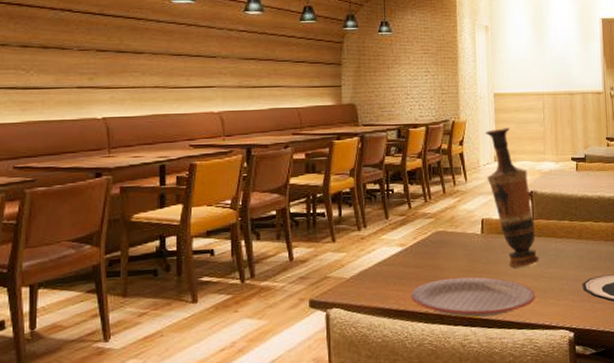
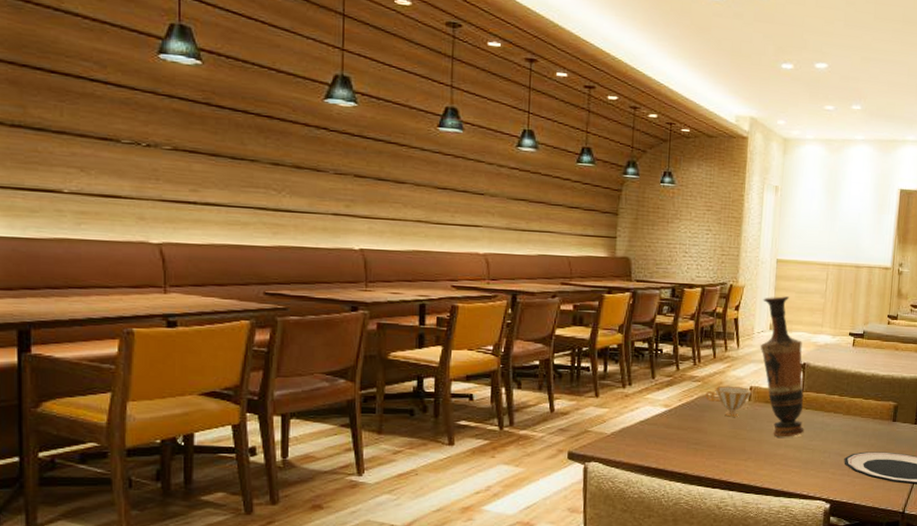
plate: present [411,277,536,318] -> none [671,442,797,483]
teacup: none [438,219,485,251] -> present [705,385,753,417]

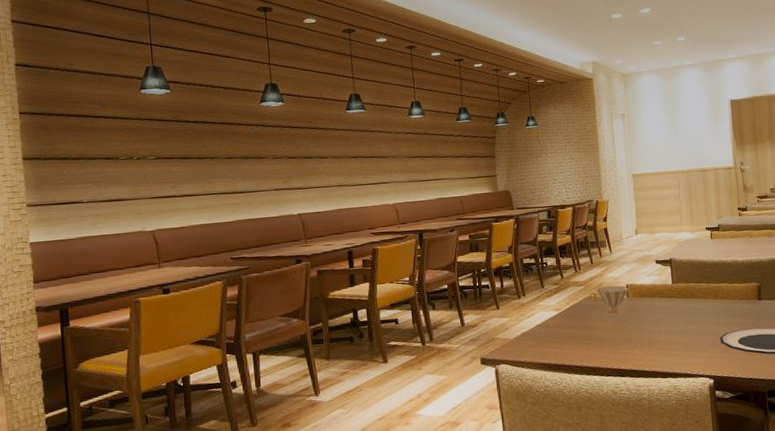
vase: present [760,296,804,437] -> none [626,204,680,326]

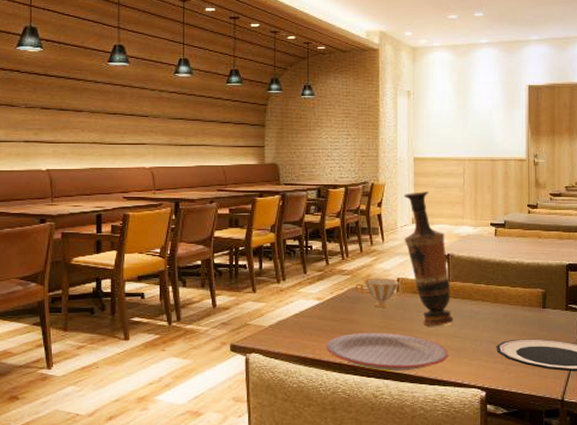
plate: none [567,334,678,369] -> present [326,332,449,371]
vase: none [626,204,680,326] -> present [403,191,454,326]

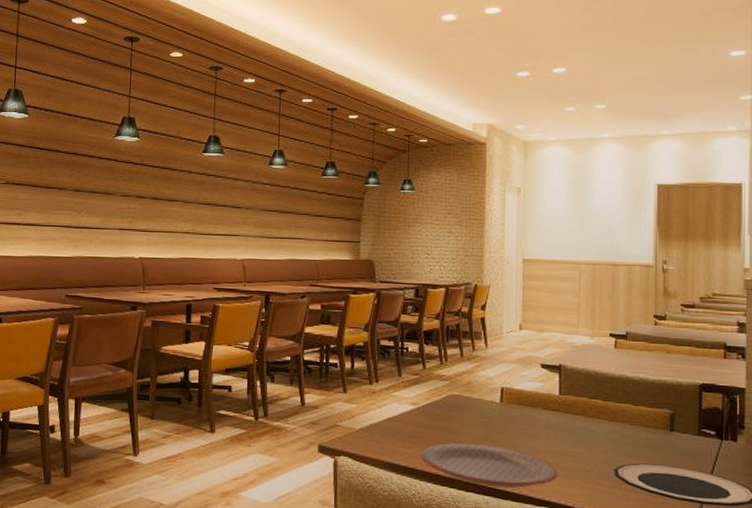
teacup: present [354,278,400,308] -> none [453,385,505,418]
vase: present [403,191,454,326] -> none [509,296,565,443]

